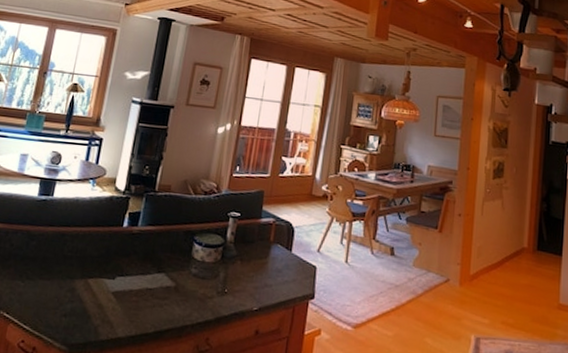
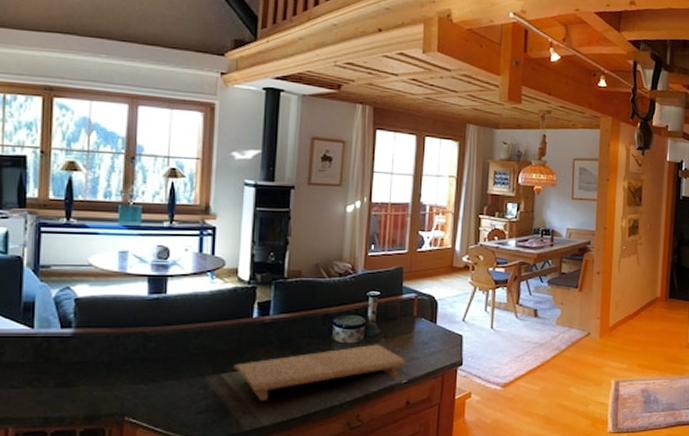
cutting board: none [99,266,259,312] -> present [233,344,406,402]

